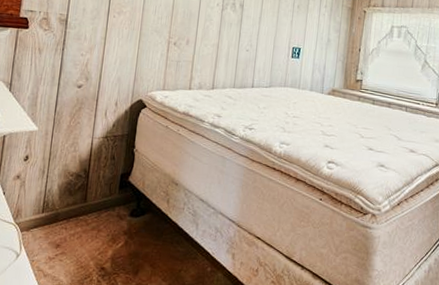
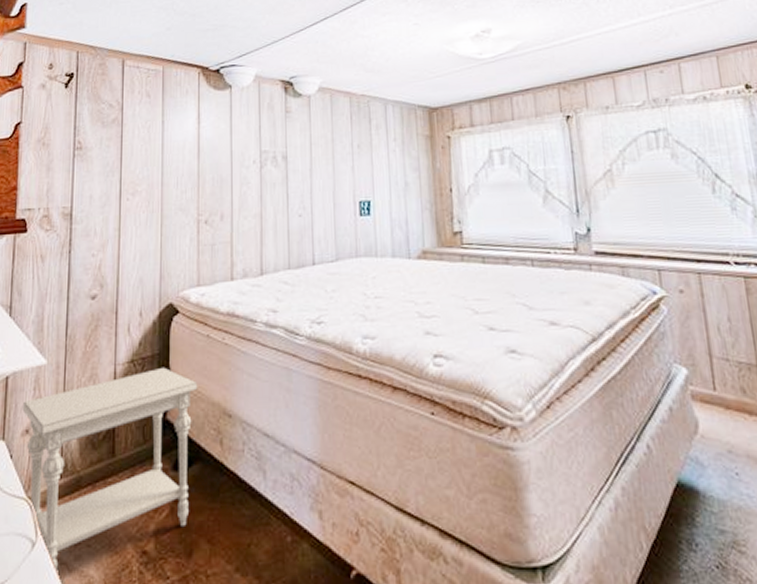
side table: none [15,144,155,276] -> present [22,367,198,572]

